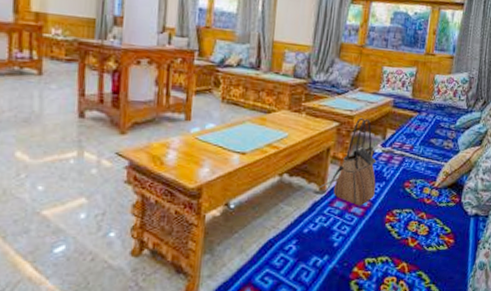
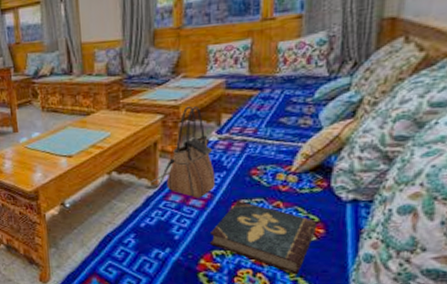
book: none [363,211,450,282] -> present [209,201,317,275]

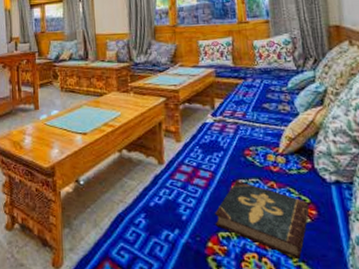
tote bag: present [143,106,215,198] -> none [151,90,215,177]

